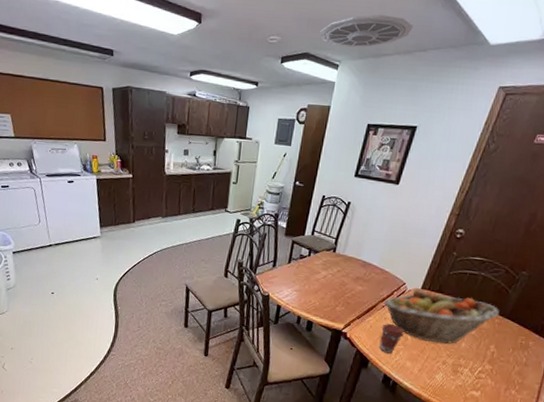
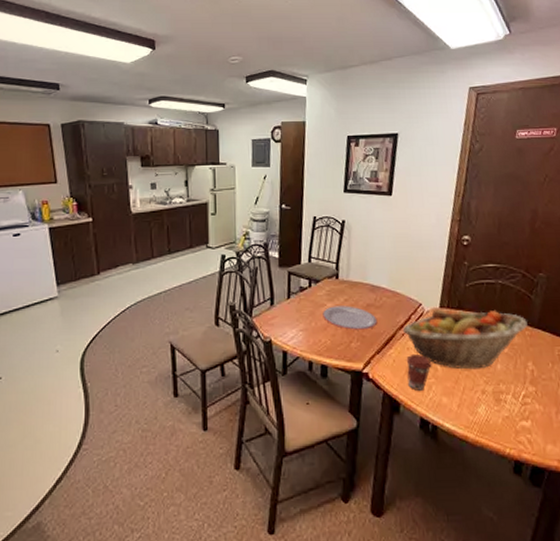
plate: none [316,274,363,298] -> present [323,306,378,330]
ceiling vent: present [319,14,414,48] -> none [282,29,374,62]

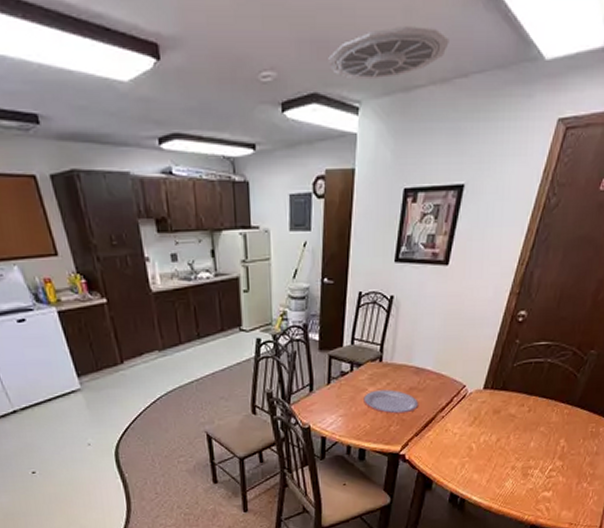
ceiling vent: none [282,29,374,62] -> present [328,27,449,80]
fruit basket: present [402,309,528,370] -> none [443,390,568,448]
coffee cup: present [406,355,432,391] -> none [443,436,468,469]

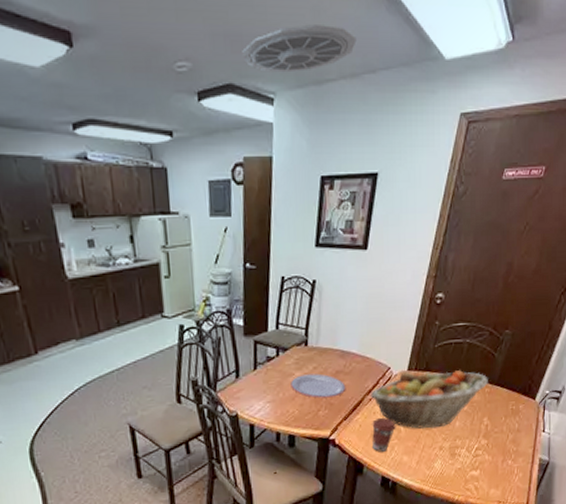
fruit basket: none [443,390,568,448] -> present [370,370,488,429]
coffee cup: none [443,436,468,469] -> present [372,418,396,452]

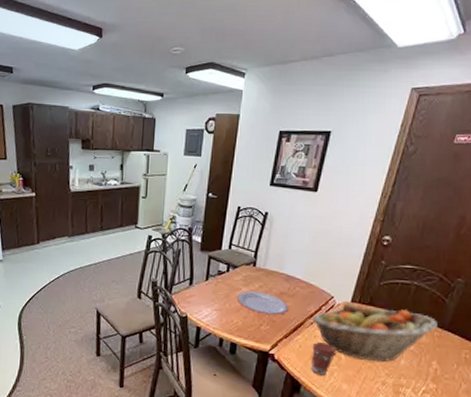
ceiling vent: present [242,24,357,73] -> none [223,22,318,55]

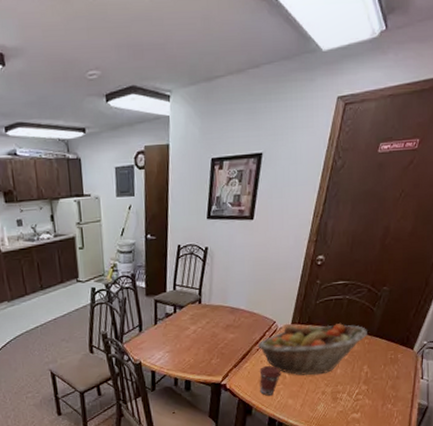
plate: present [237,291,289,315] -> none [186,327,236,349]

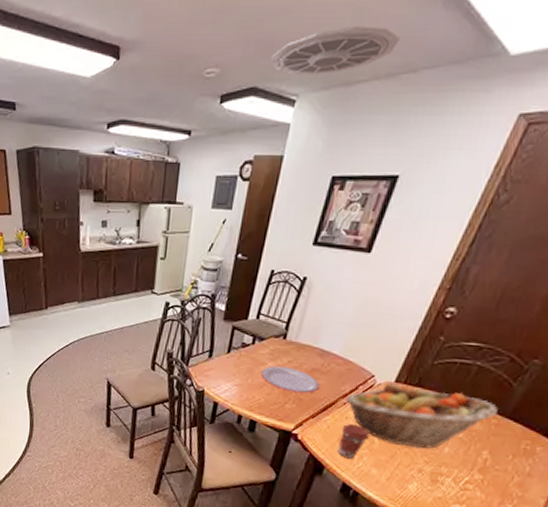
ceiling vent: none [143,30,242,74] -> present [271,26,401,75]
plate: none [186,327,236,349] -> present [261,365,320,394]

